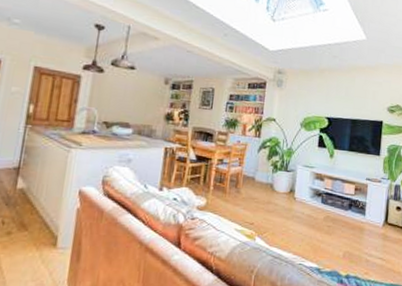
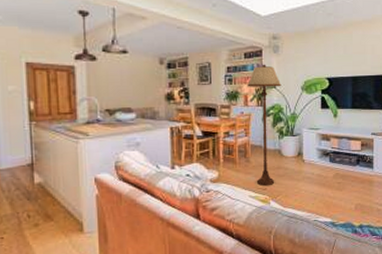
floor lamp: none [244,96,282,221] -> present [247,64,282,187]

